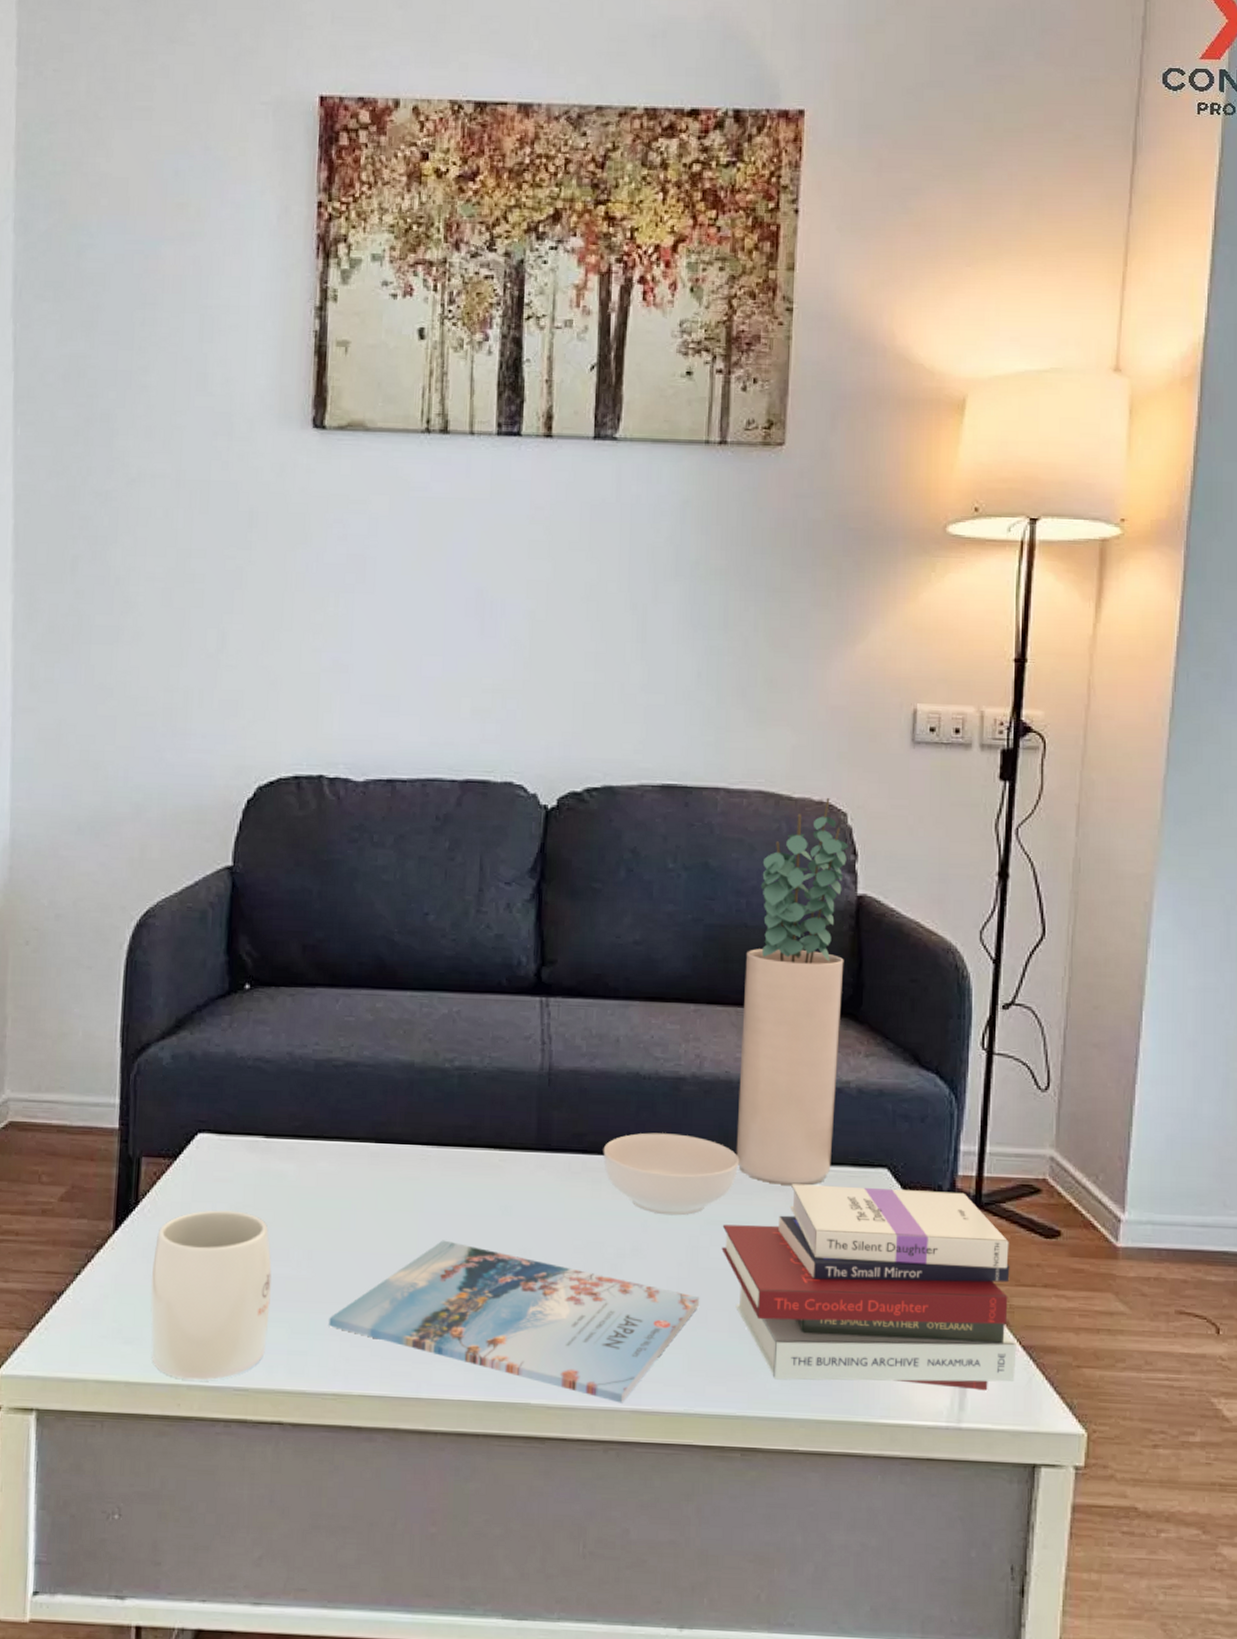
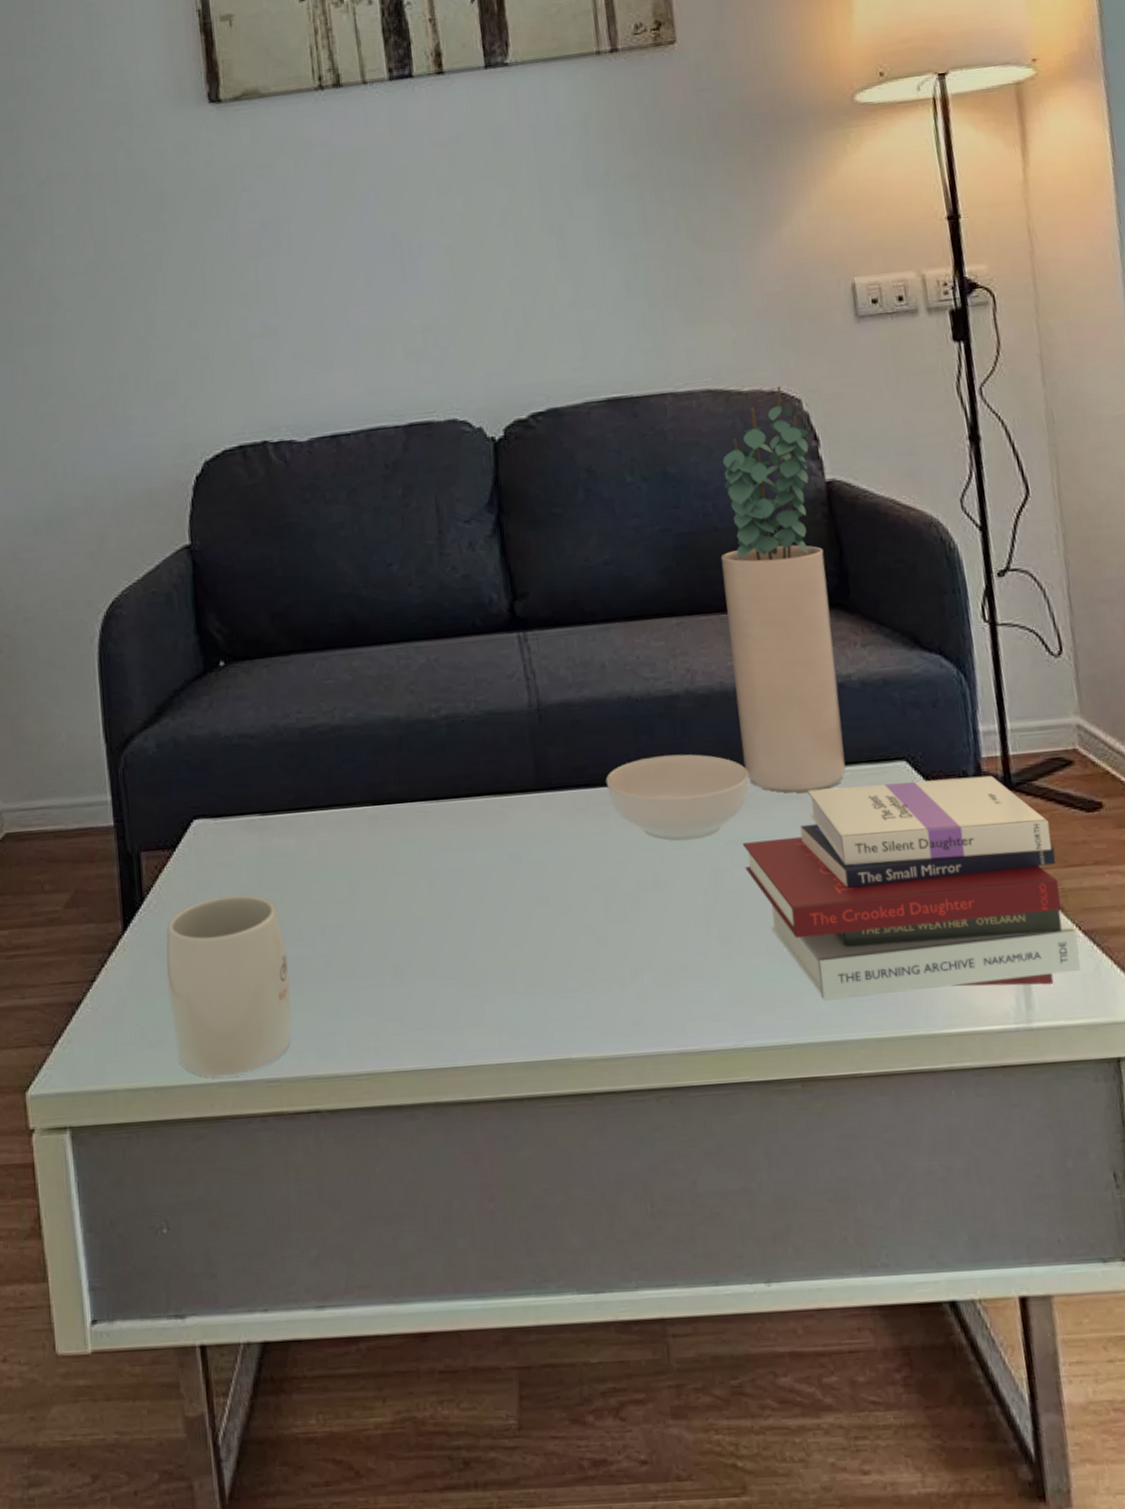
magazine: present [329,1240,700,1403] -> none [352,897,732,1047]

